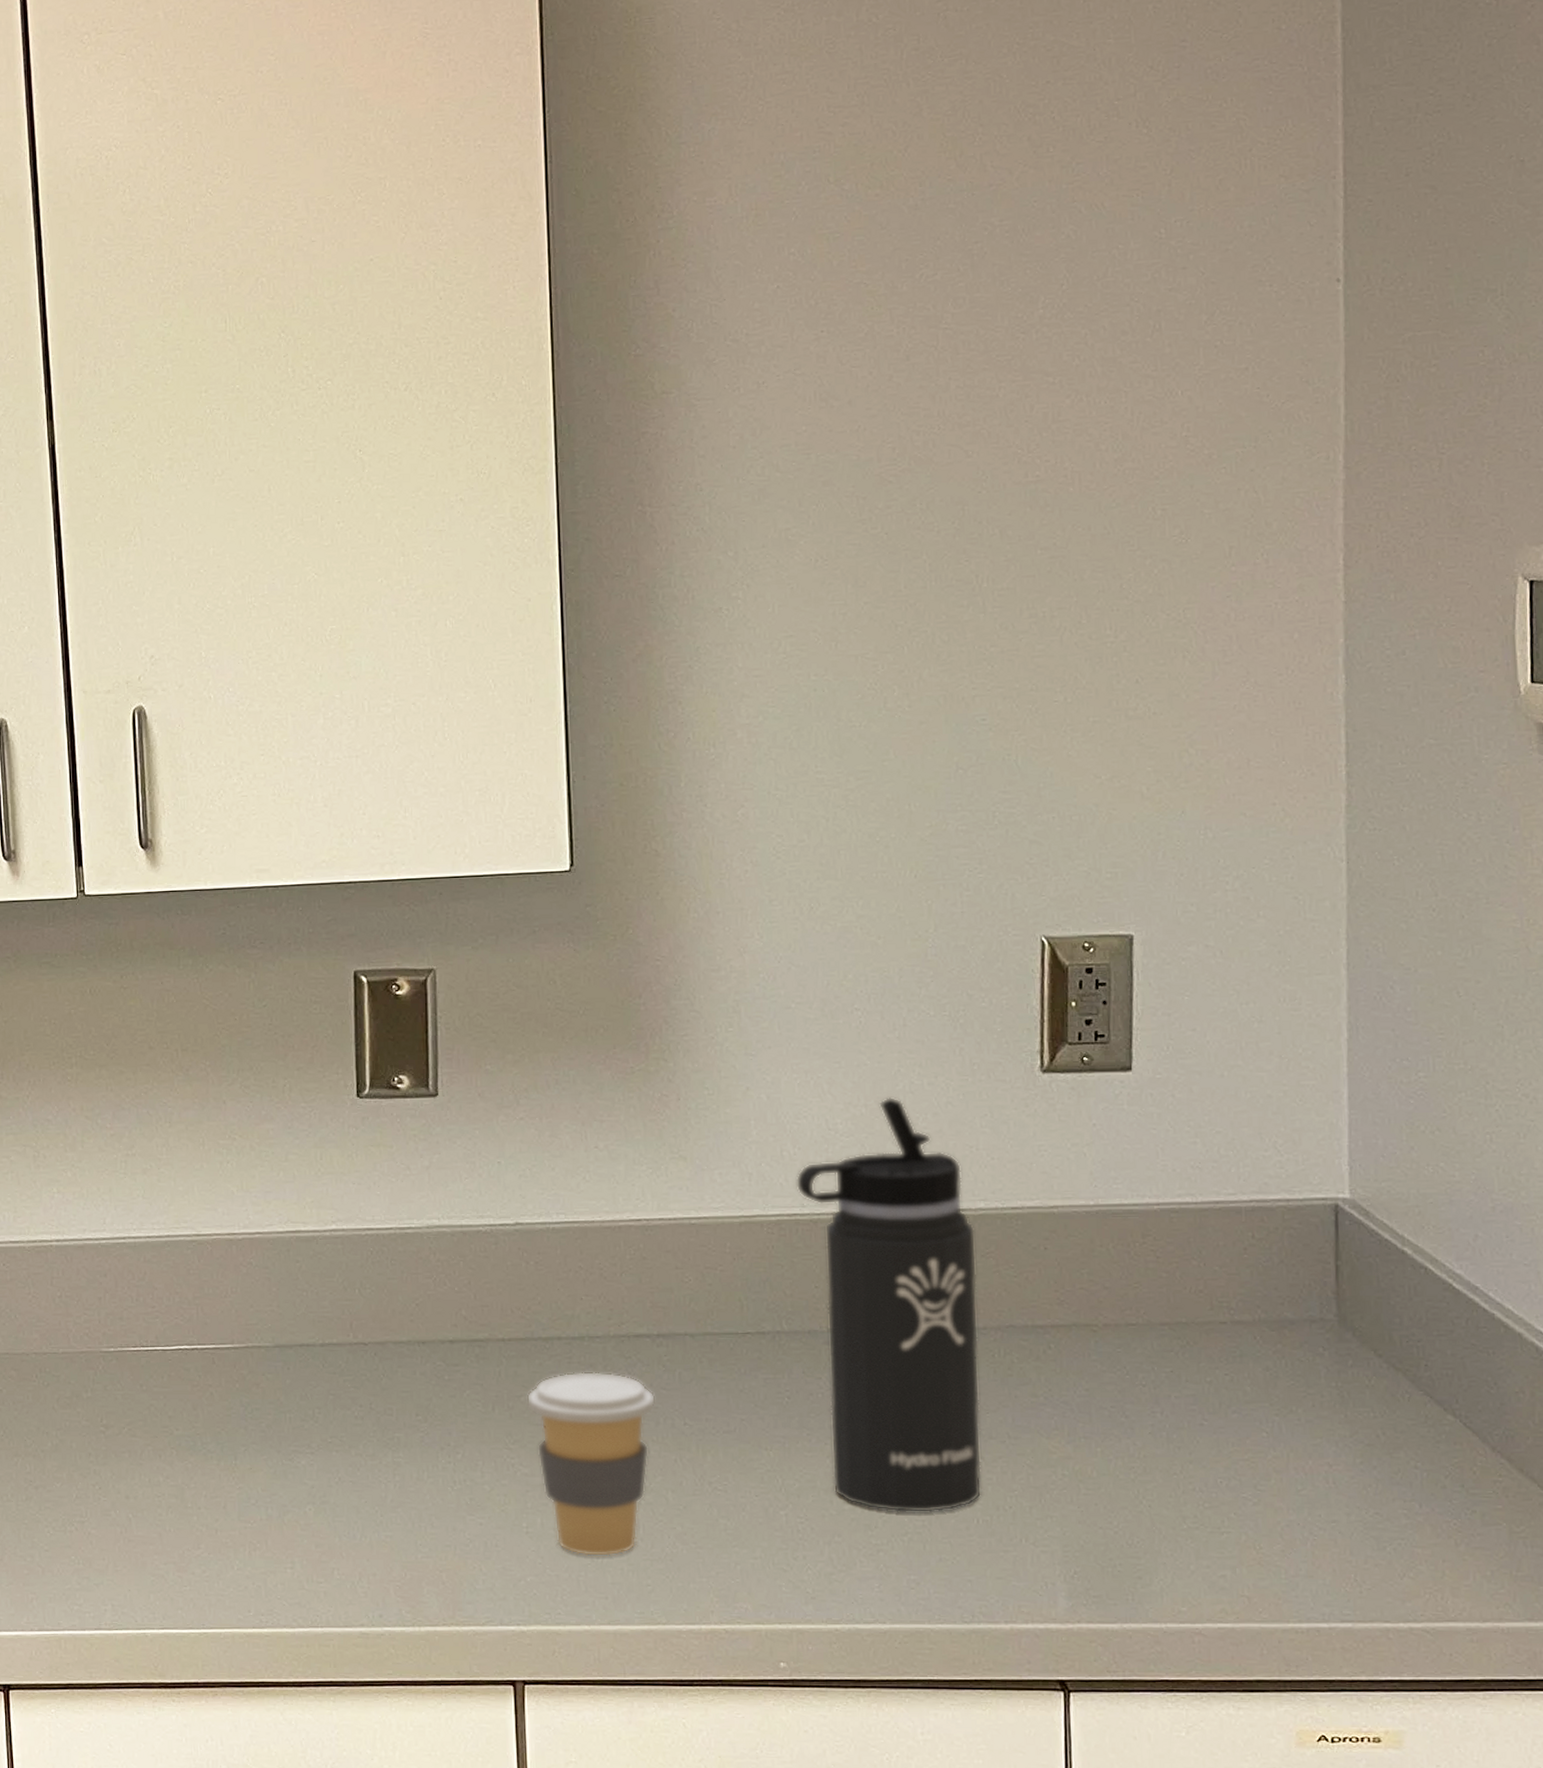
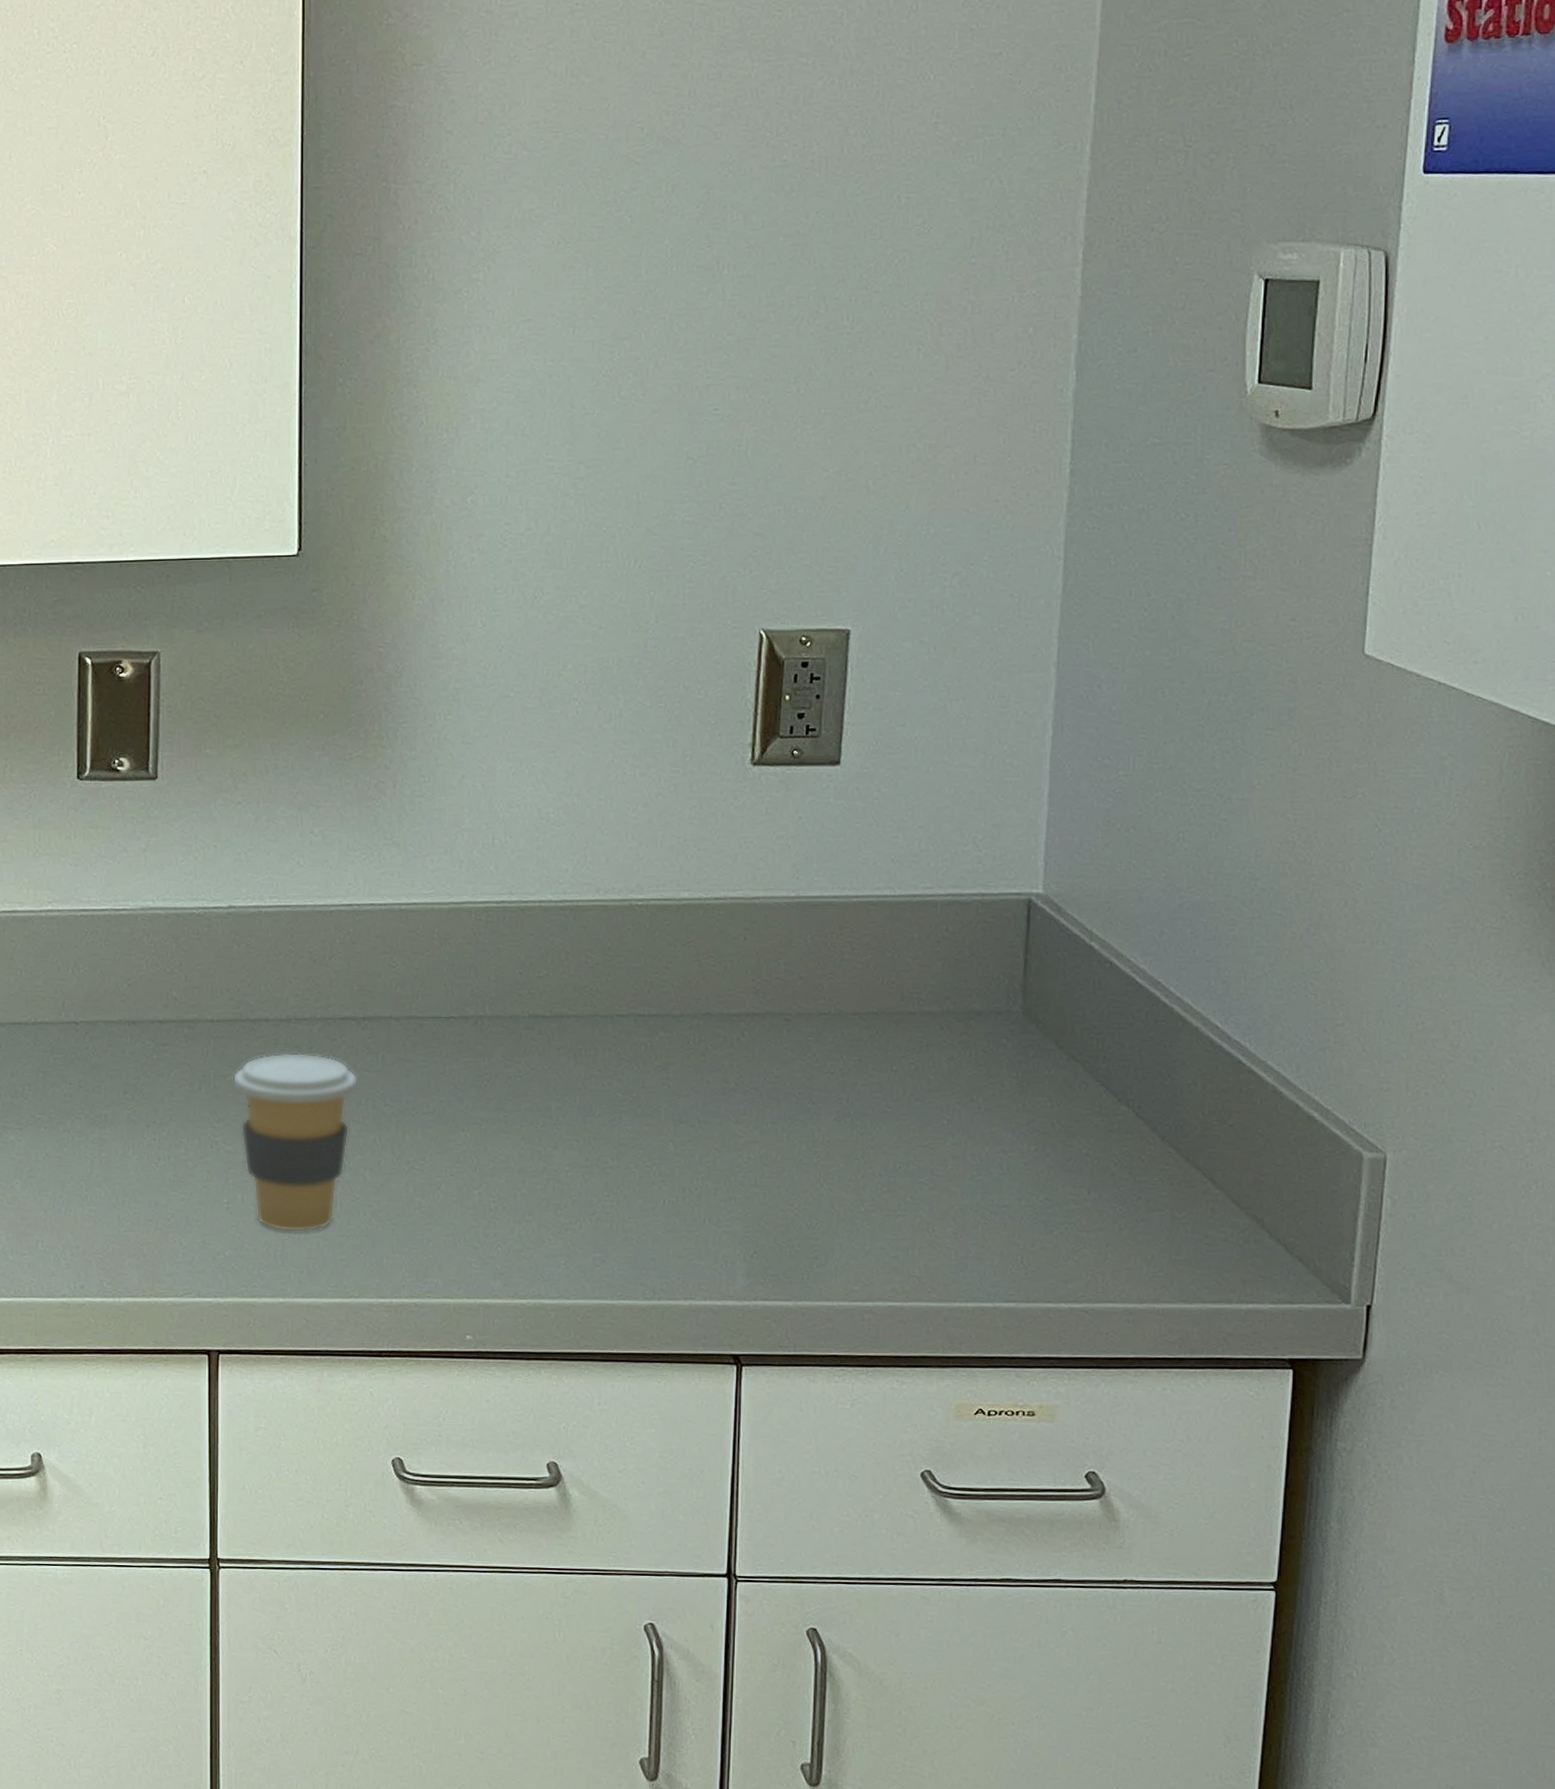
thermos bottle: present [795,1096,982,1513] -> none [505,786,678,1194]

